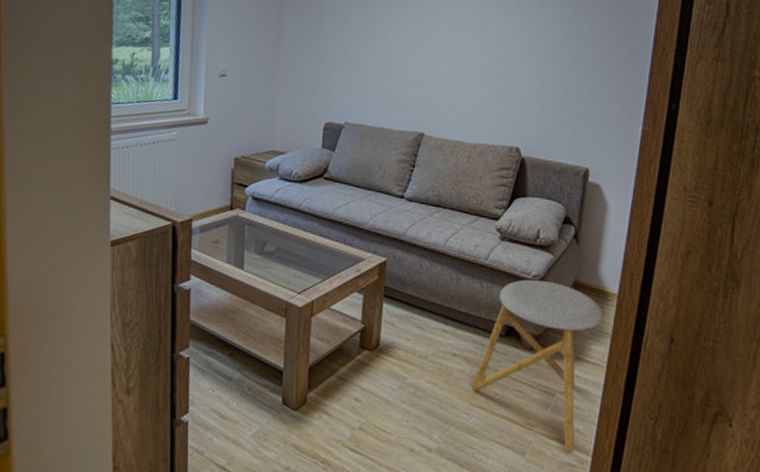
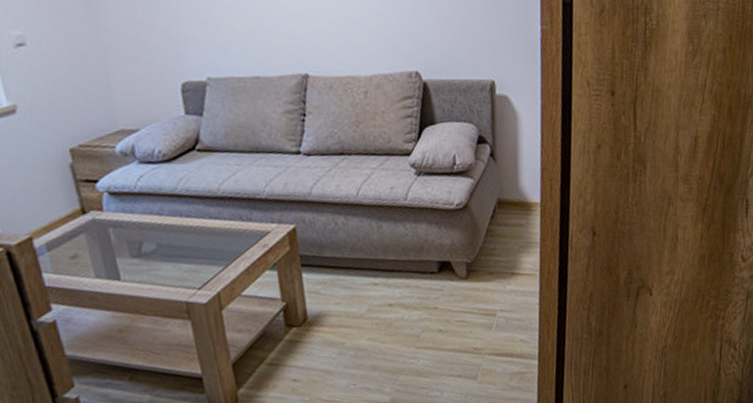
stool: present [471,279,602,455] -> none [413,205,529,364]

